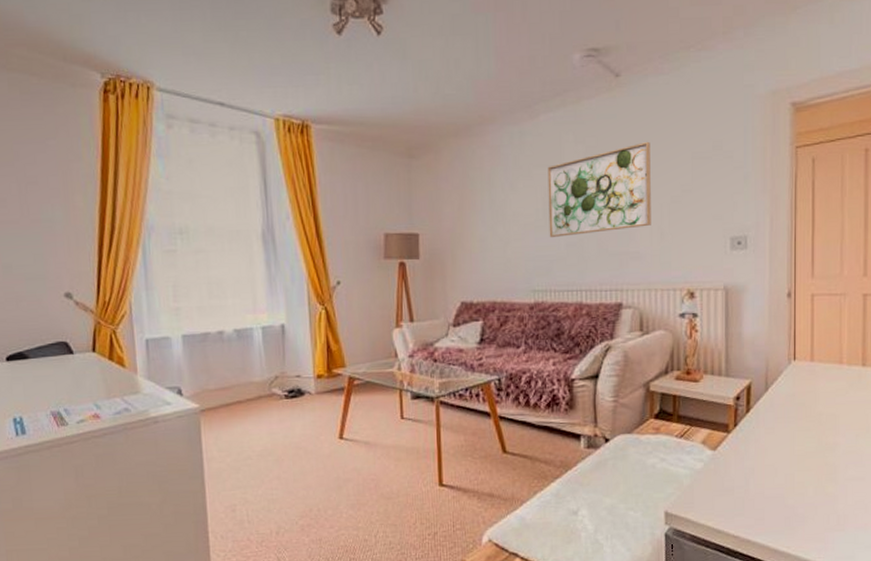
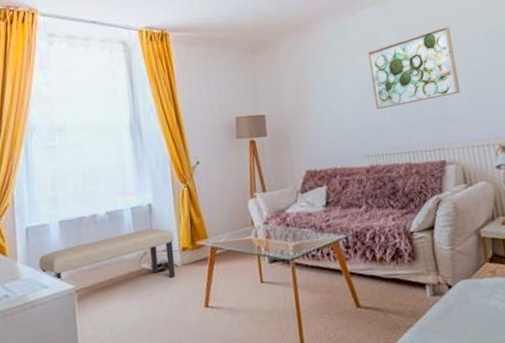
bench: none [160,351,309,405] -> present [39,228,176,281]

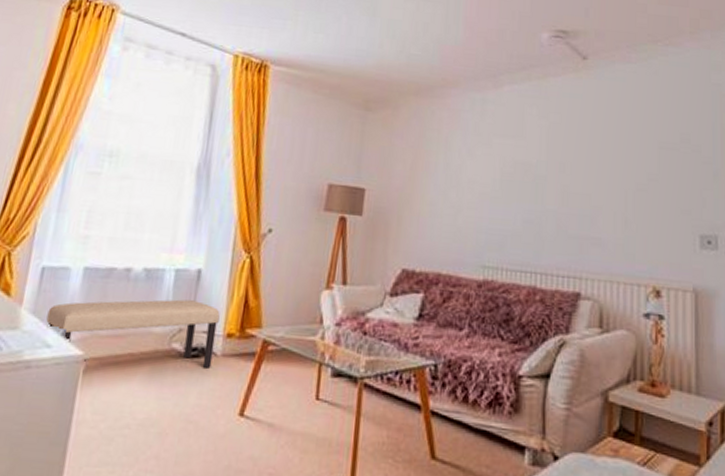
wall art: present [368,26,460,109] -> none [505,125,616,212]

